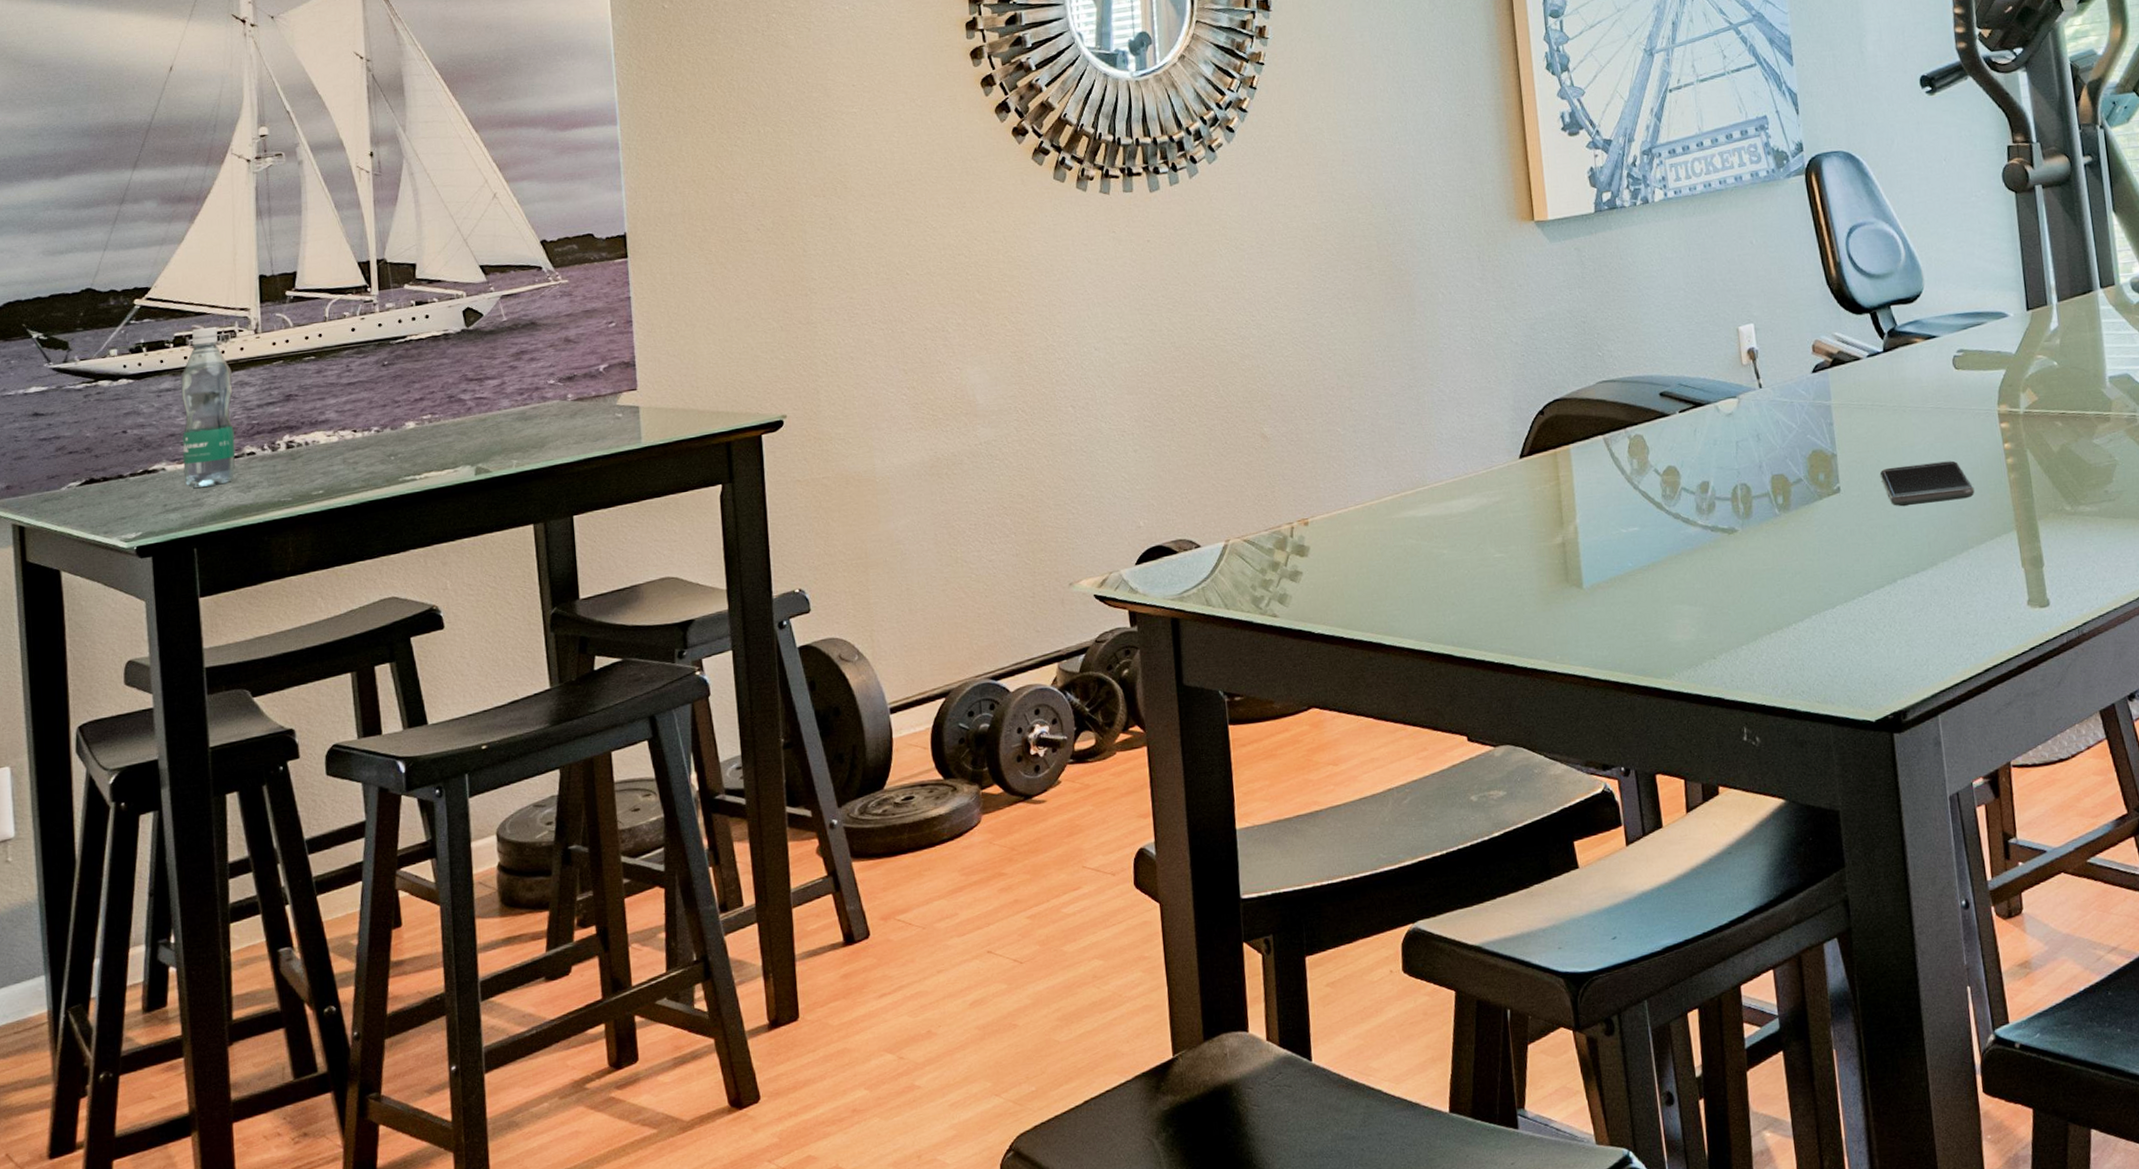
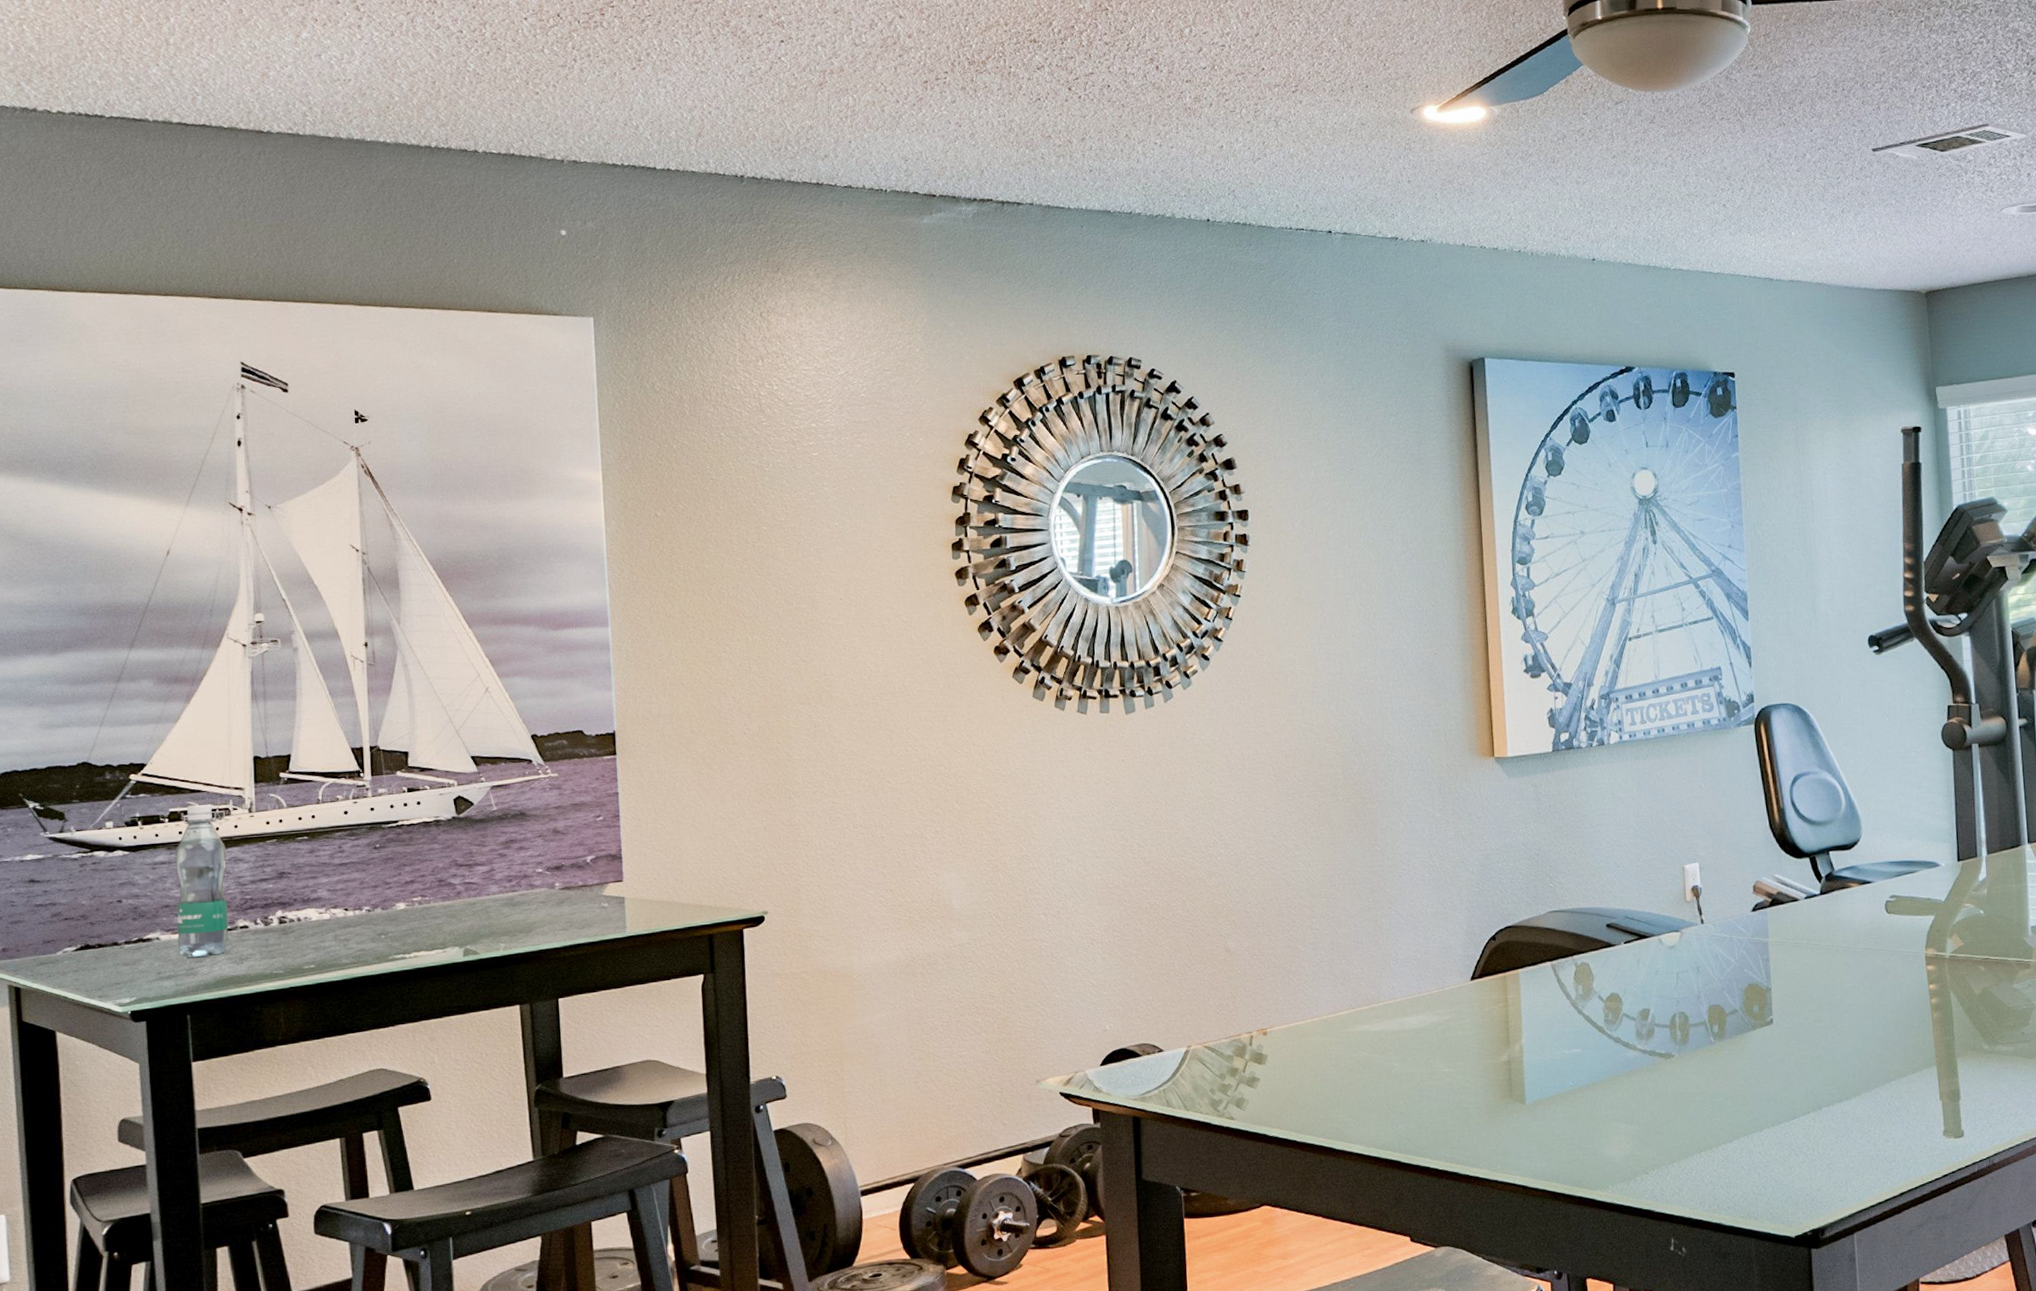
smartphone: present [1879,460,1975,507] -> none [1811,998,1899,1040]

